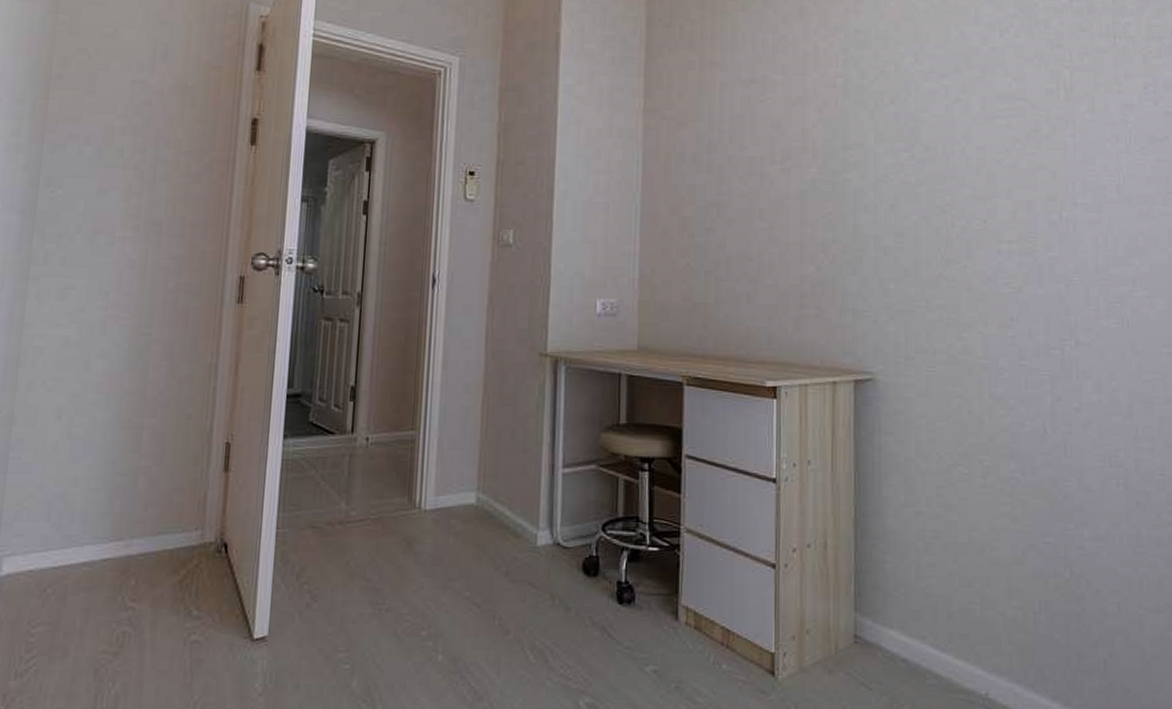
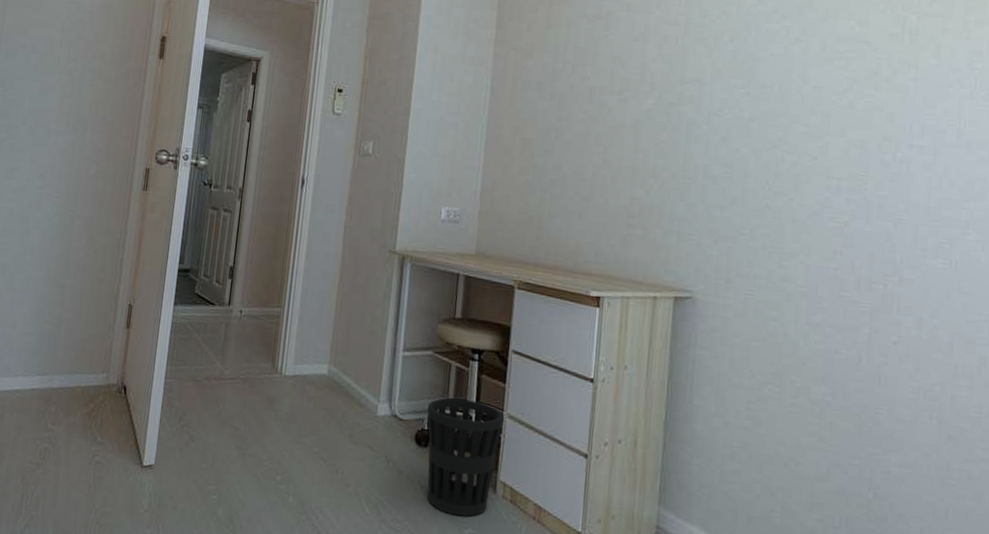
wastebasket: none [594,516,681,652] -> present [427,398,504,517]

